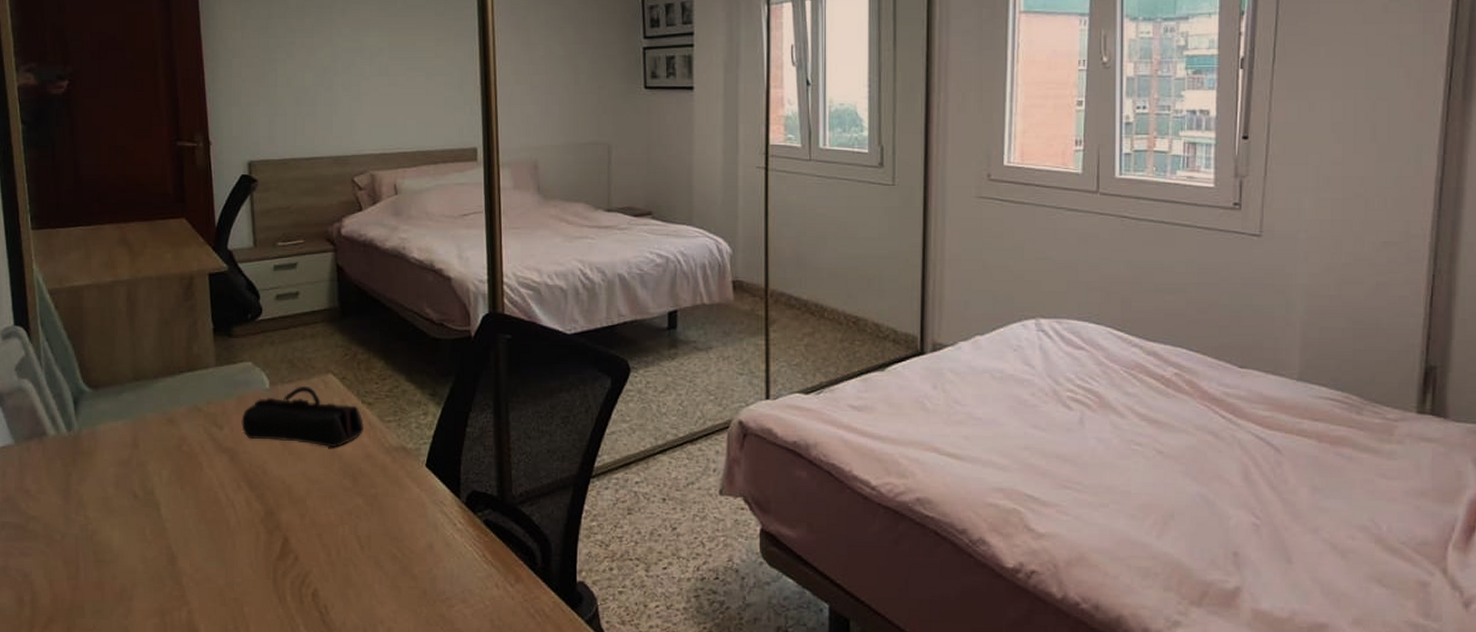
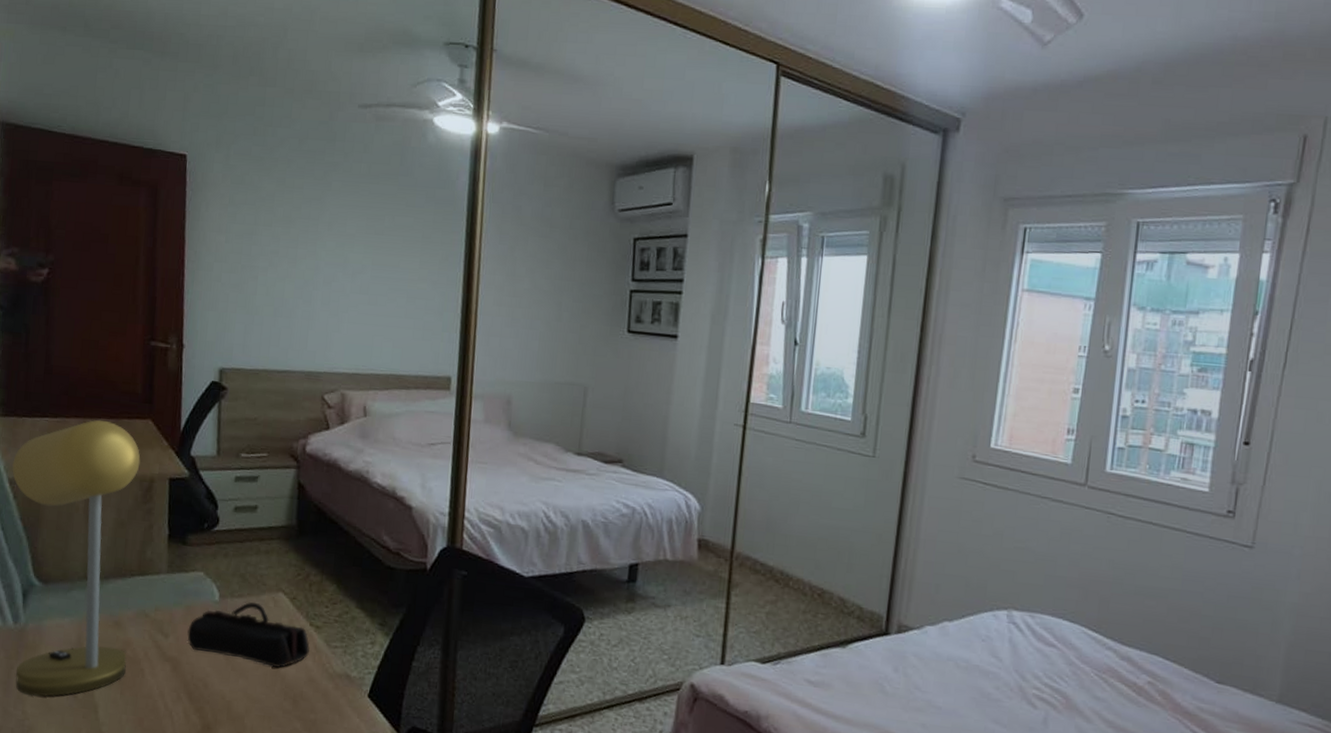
desk lamp: none [50,223,184,501] -> present [12,419,141,697]

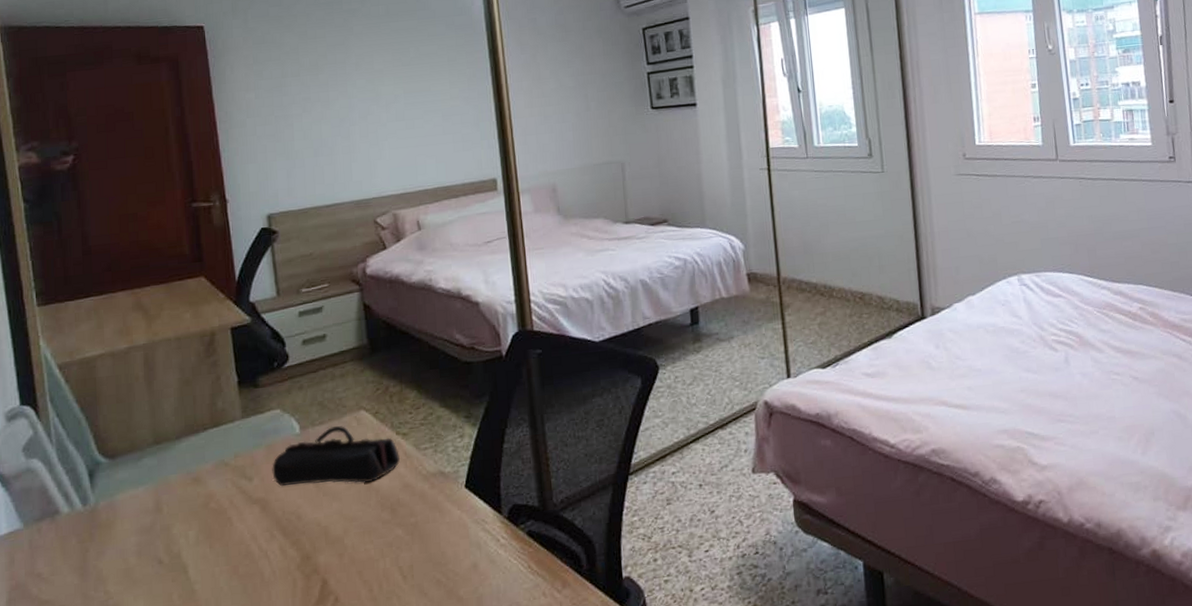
desk lamp: present [12,419,141,697] -> none [59,287,212,575]

